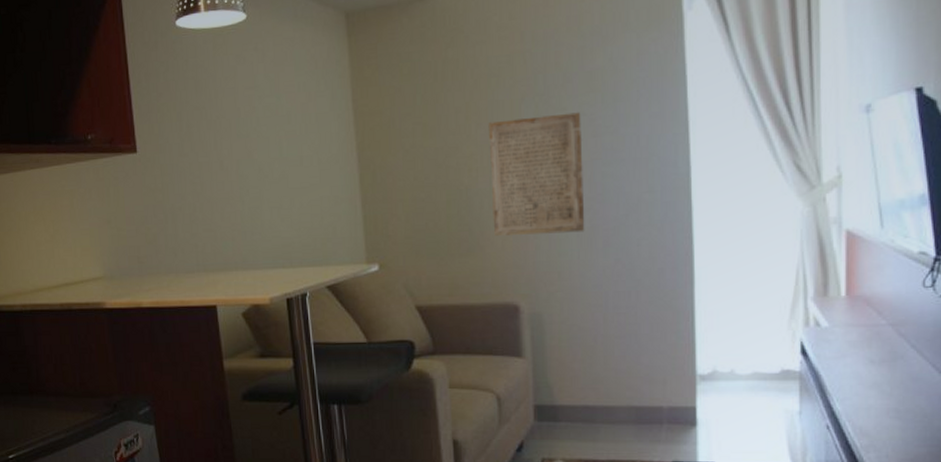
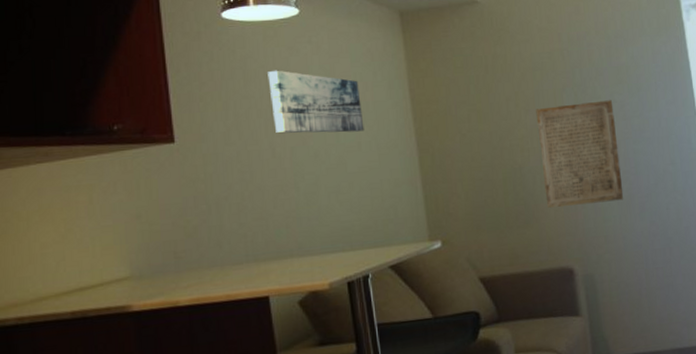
wall art: none [217,79,306,146] -> present [268,70,365,133]

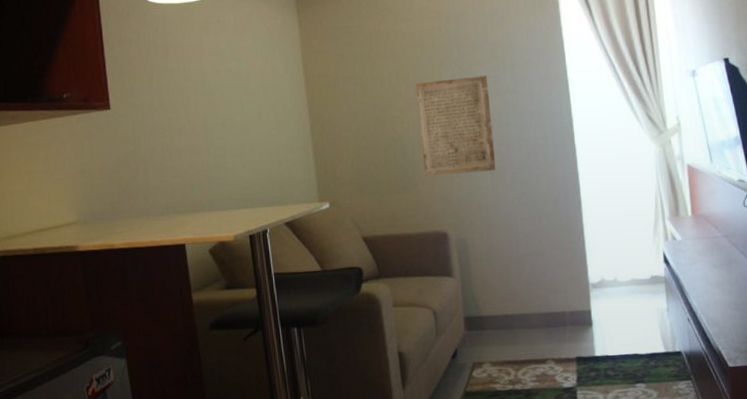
wall art: present [268,70,365,133] -> none [184,47,264,103]

